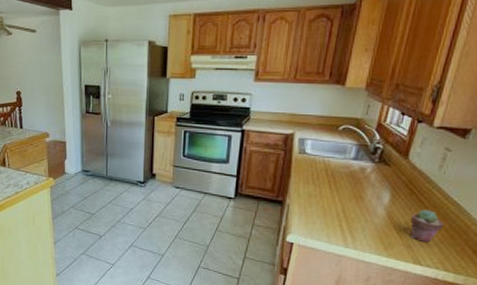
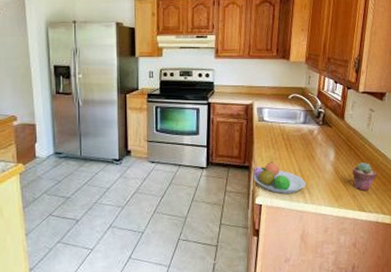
fruit bowl: none [286,198,349,235] -> present [253,161,306,194]

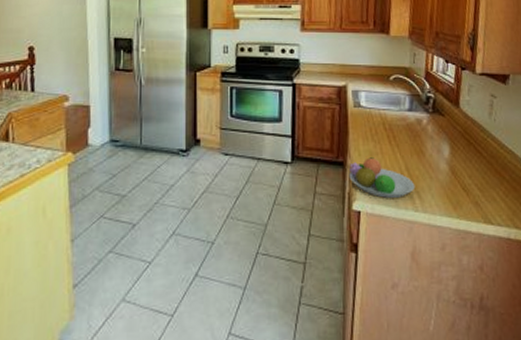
potted succulent: present [351,162,377,191] -> none [472,161,505,198]

